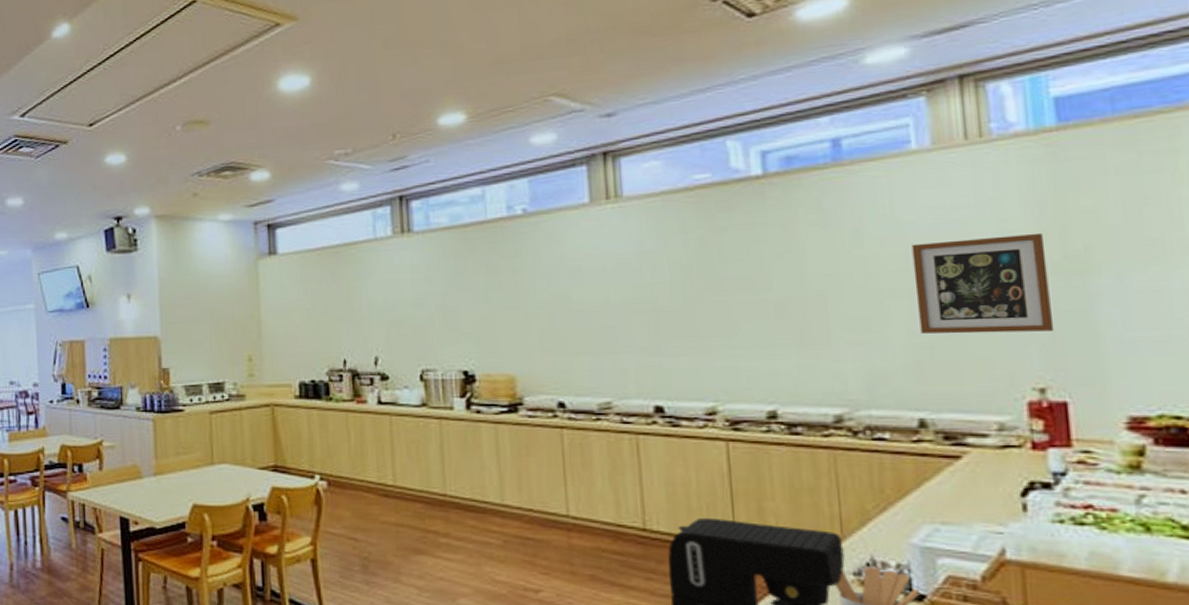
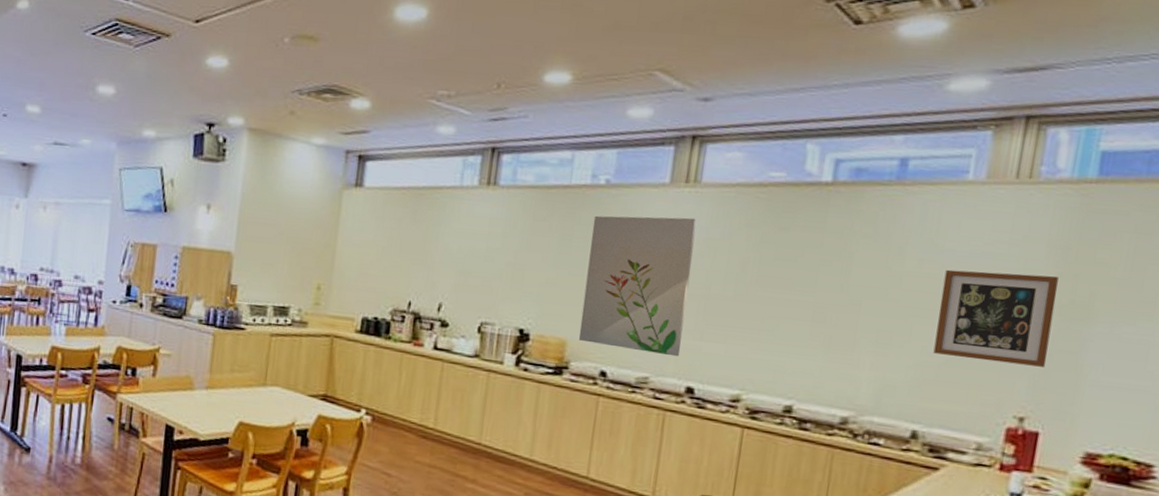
wall art: none [517,233,640,377] -> present [578,215,697,357]

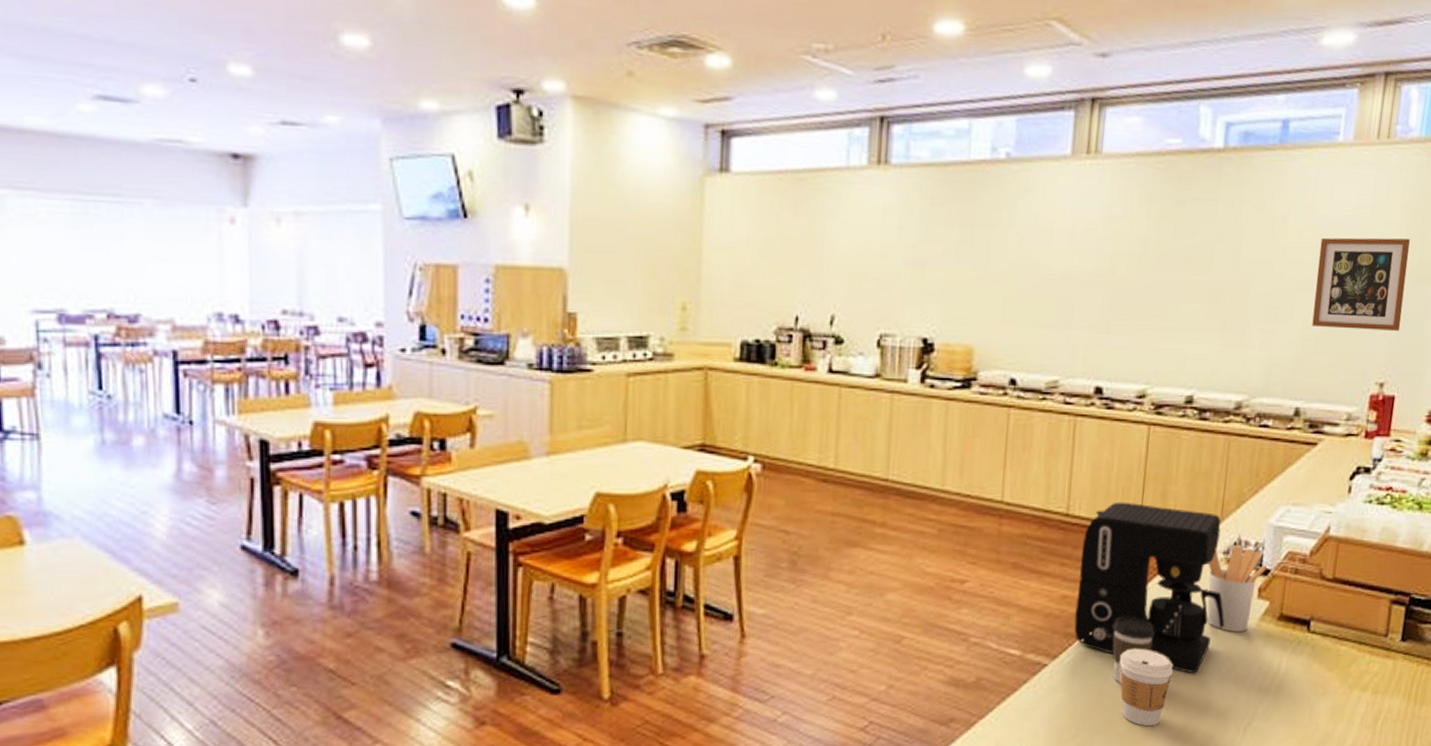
wall art: present [578,215,697,357] -> none [985,194,1100,354]

